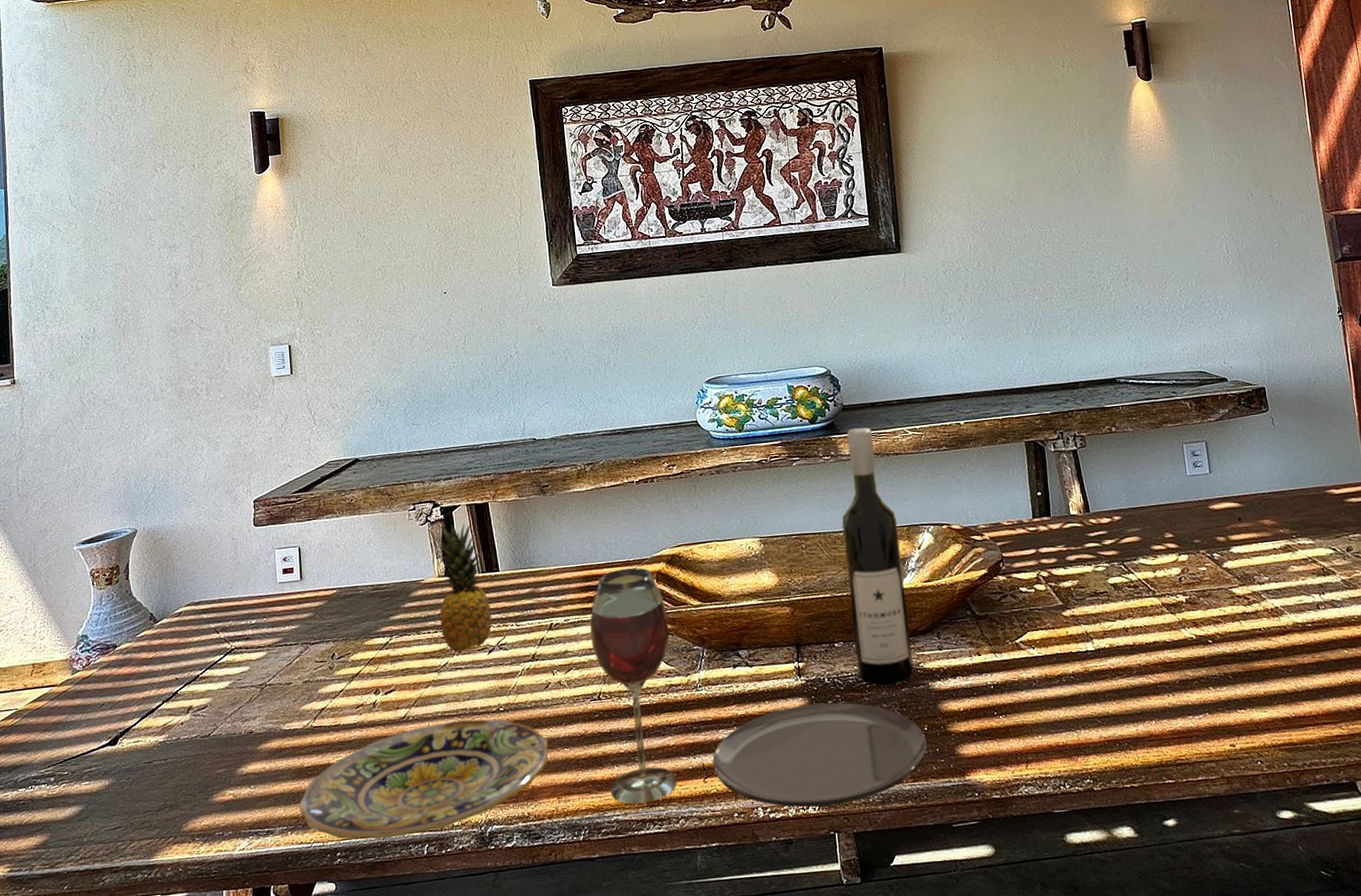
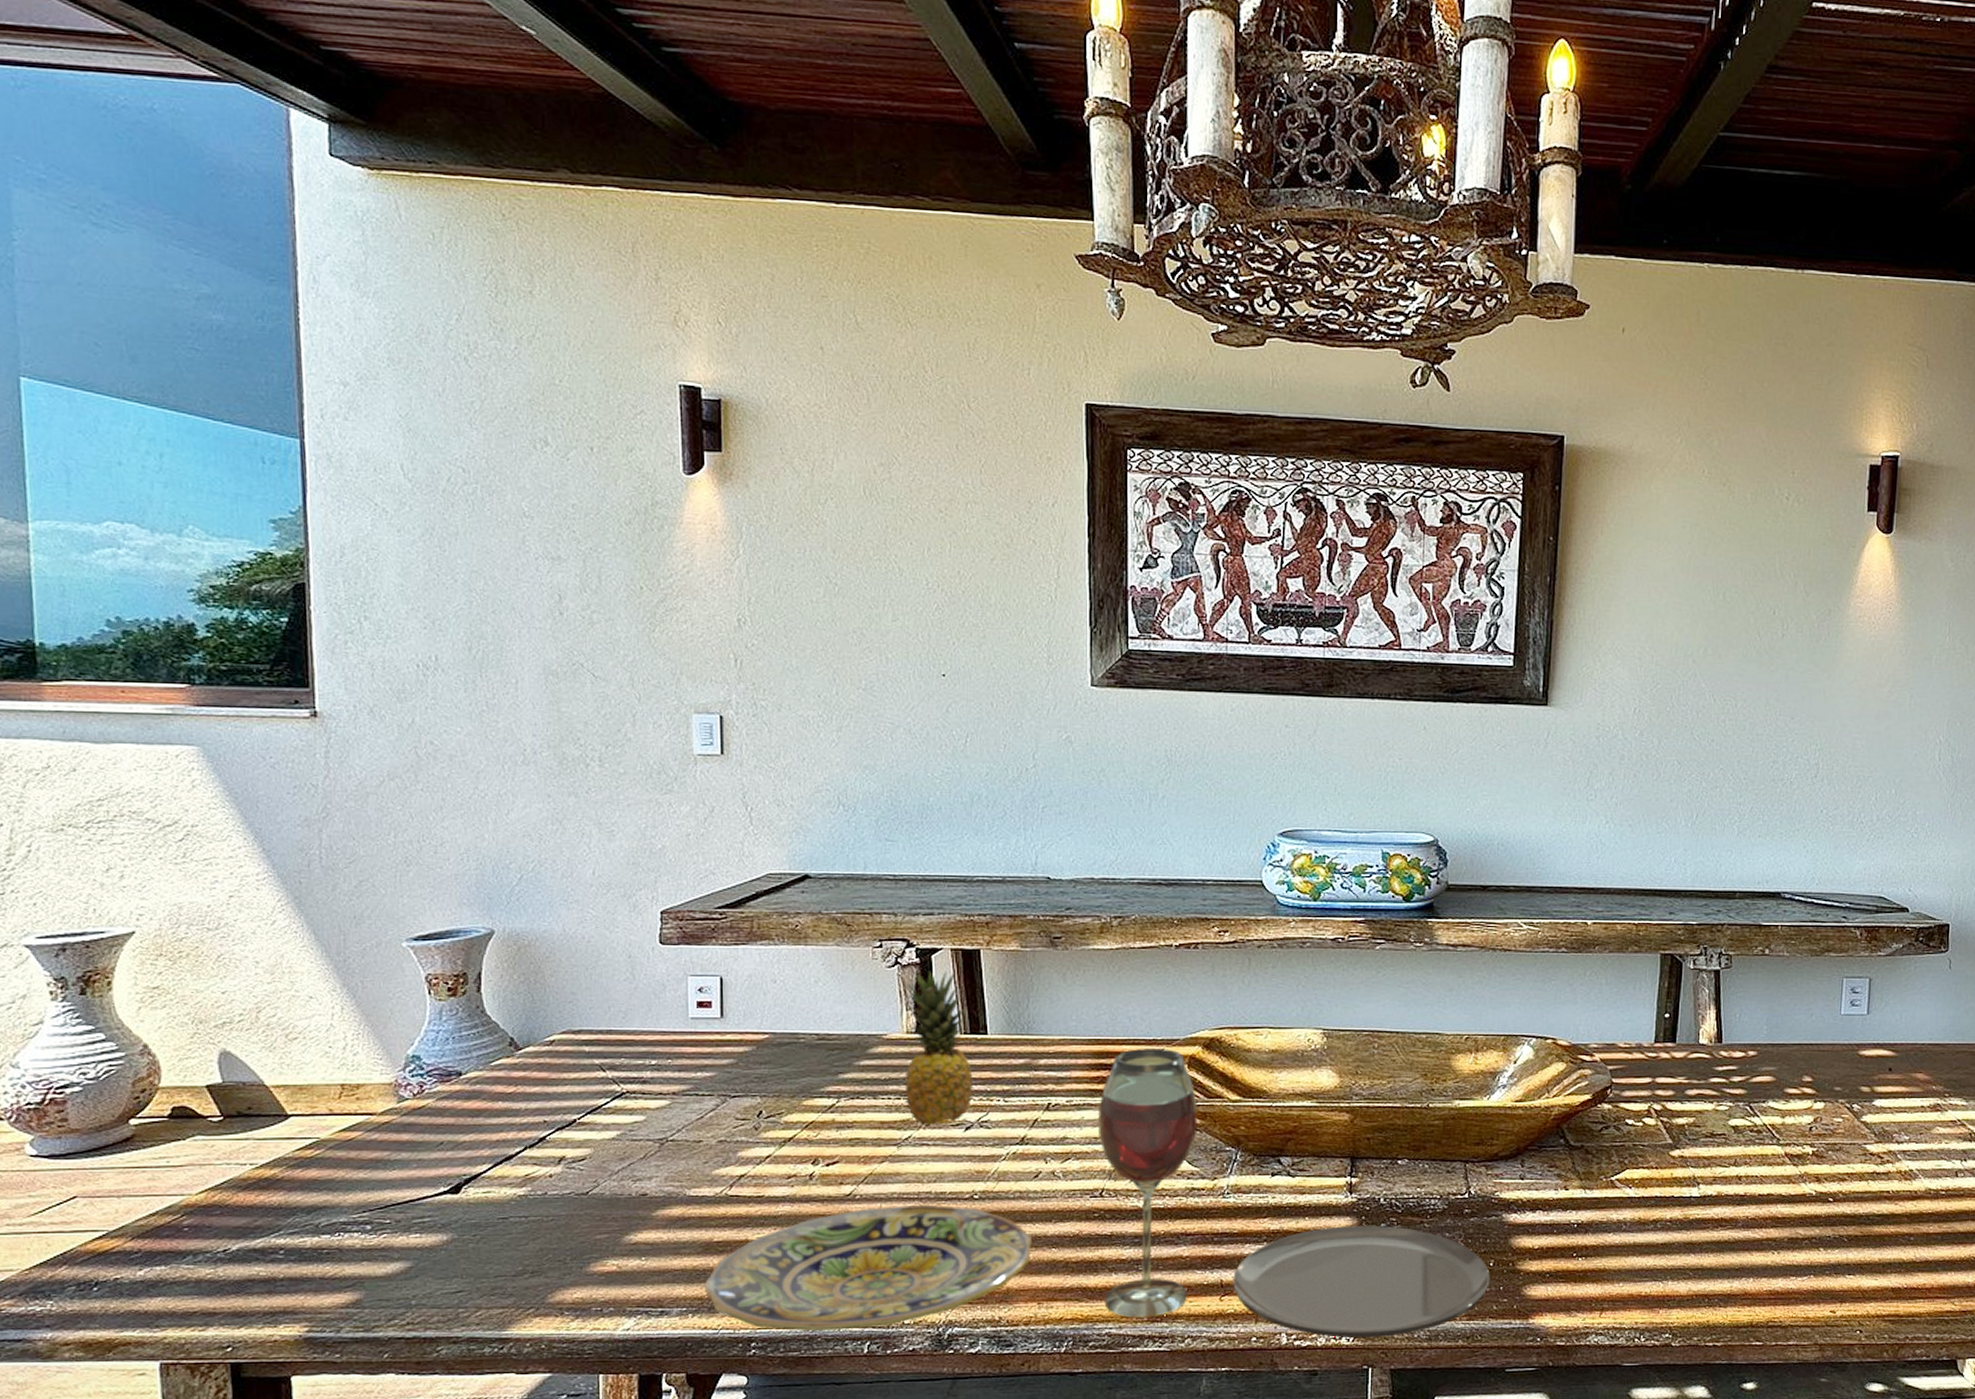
bottle: present [841,427,914,686] -> none [1421,913,1493,1212]

